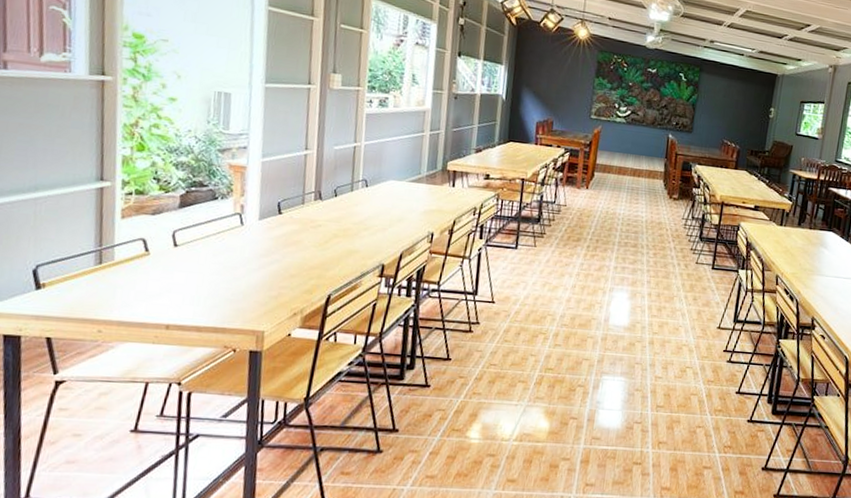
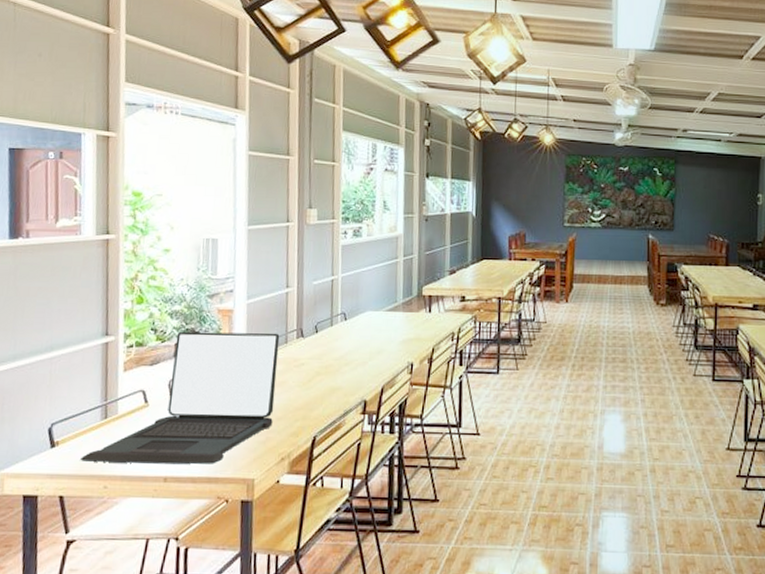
laptop: none [71,183,297,315] -> present [80,331,280,464]

